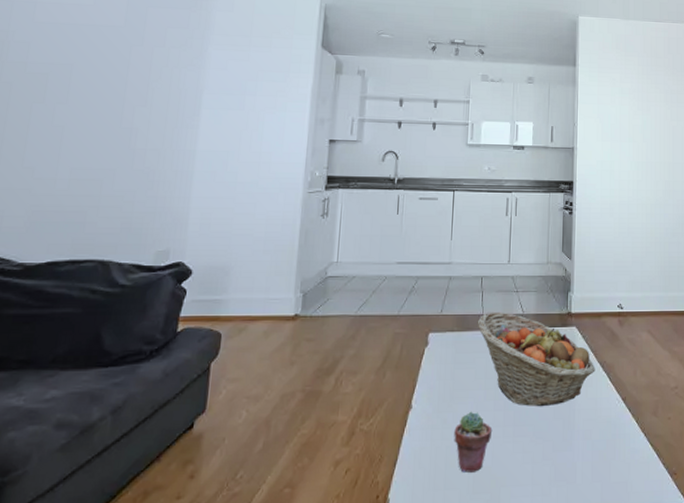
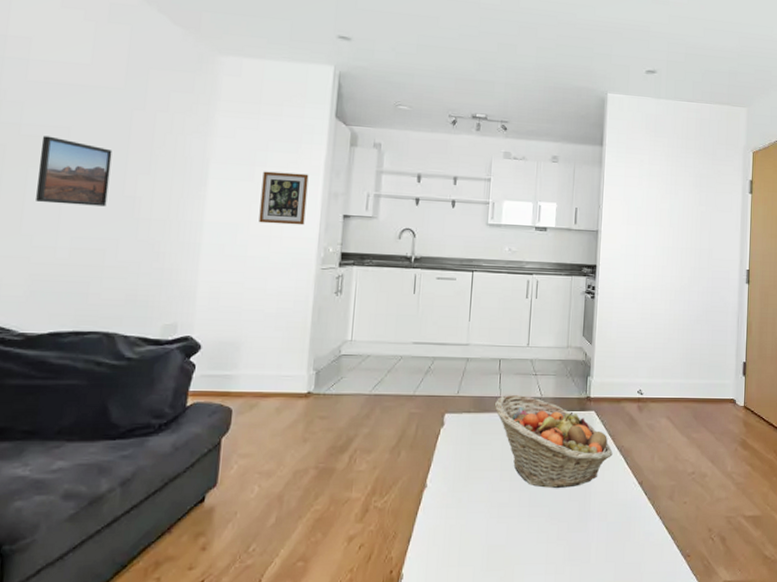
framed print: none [38,73,112,138] -> present [36,136,113,207]
picture frame: none [248,100,296,151] -> present [258,171,309,226]
potted succulent: present [454,411,493,473] -> none [468,491,508,551]

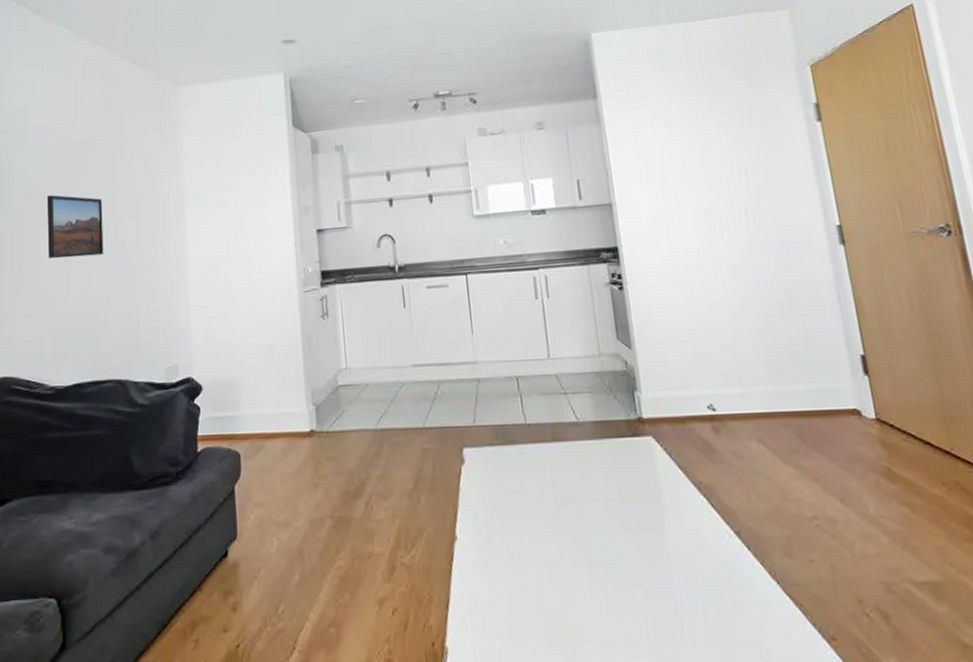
picture frame: present [258,171,309,226] -> none [233,191,280,251]
fruit basket: present [494,394,613,489] -> none [520,419,689,541]

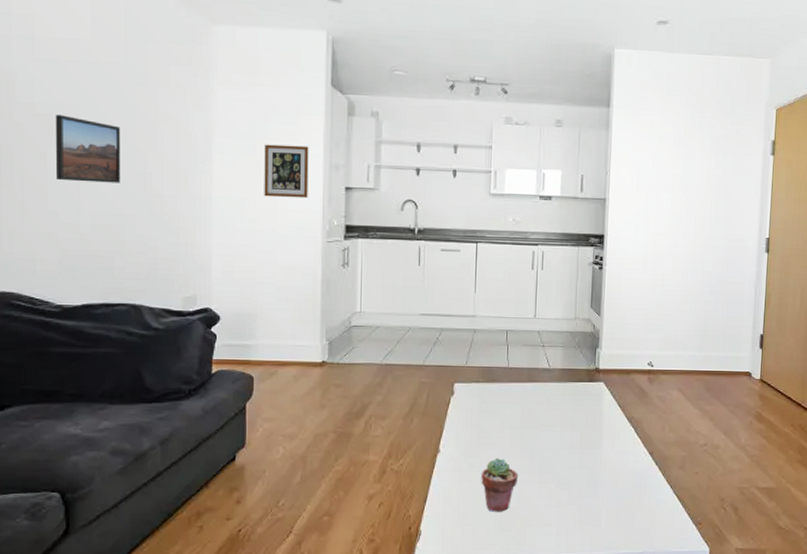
picture frame: none [233,191,280,251] -> present [264,144,309,199]
potted succulent: none [512,544,561,621] -> present [481,457,519,512]

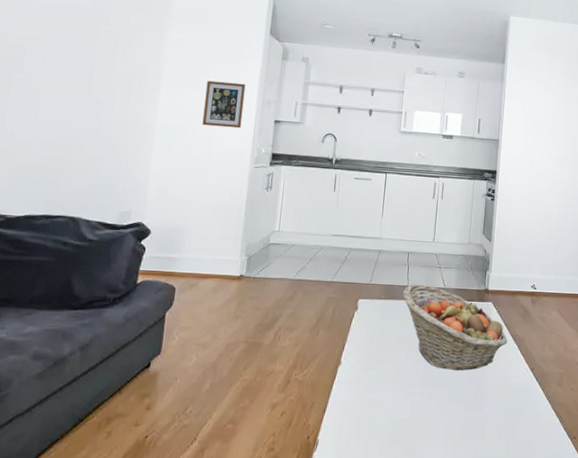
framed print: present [55,114,121,183] -> none [17,46,81,108]
potted succulent: present [481,457,519,512] -> none [377,370,412,423]
fruit basket: none [502,365,623,457] -> present [402,284,508,371]

